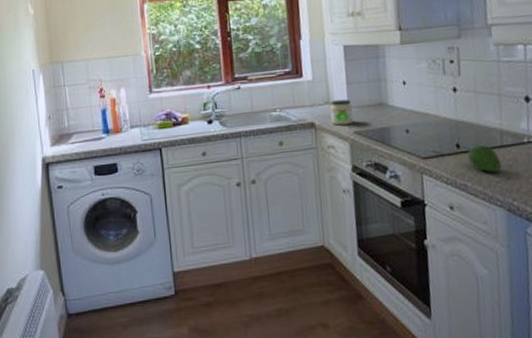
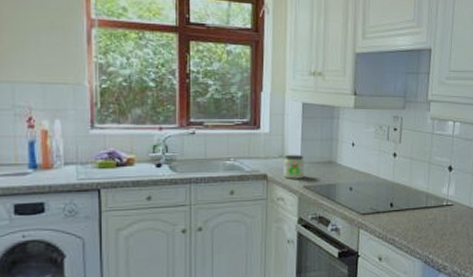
fruit: present [467,144,502,173] -> none [398,204,424,230]

